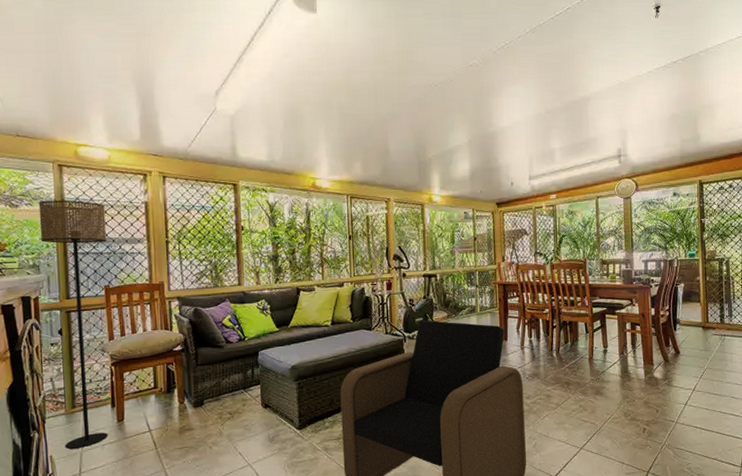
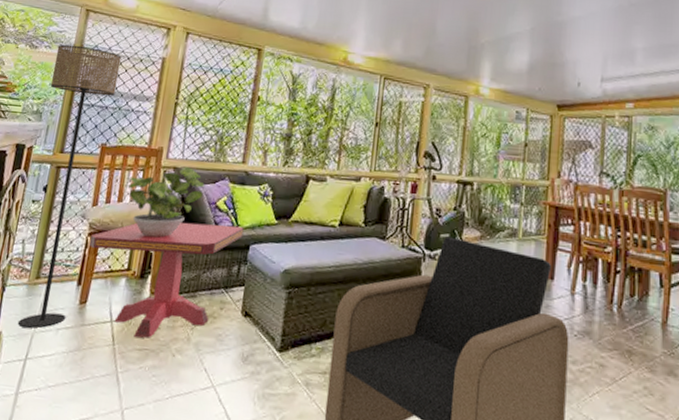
side table: none [114,338,251,440] -> present [89,222,244,338]
potted plant: none [138,295,209,358] -> present [127,167,206,238]

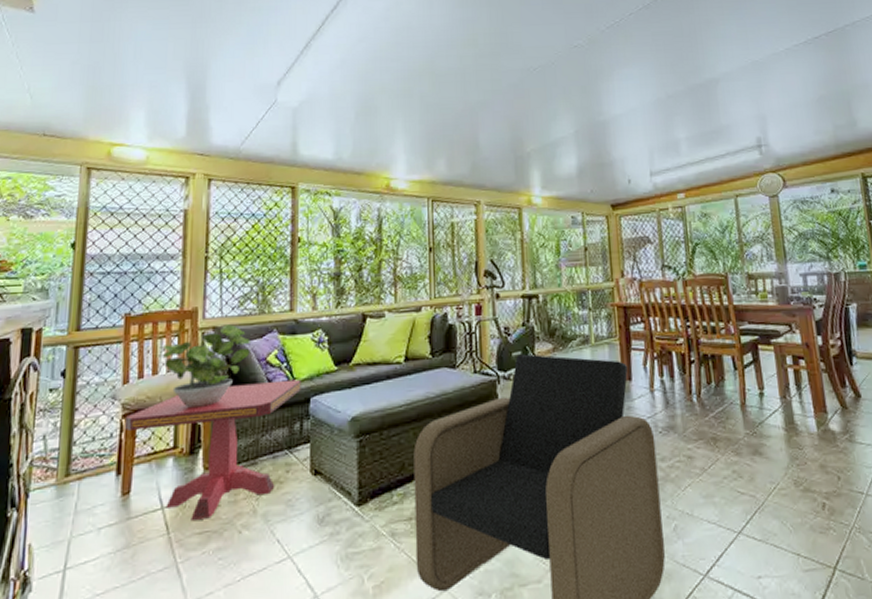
floor lamp: present [17,44,122,329] -> none [49,208,136,534]

